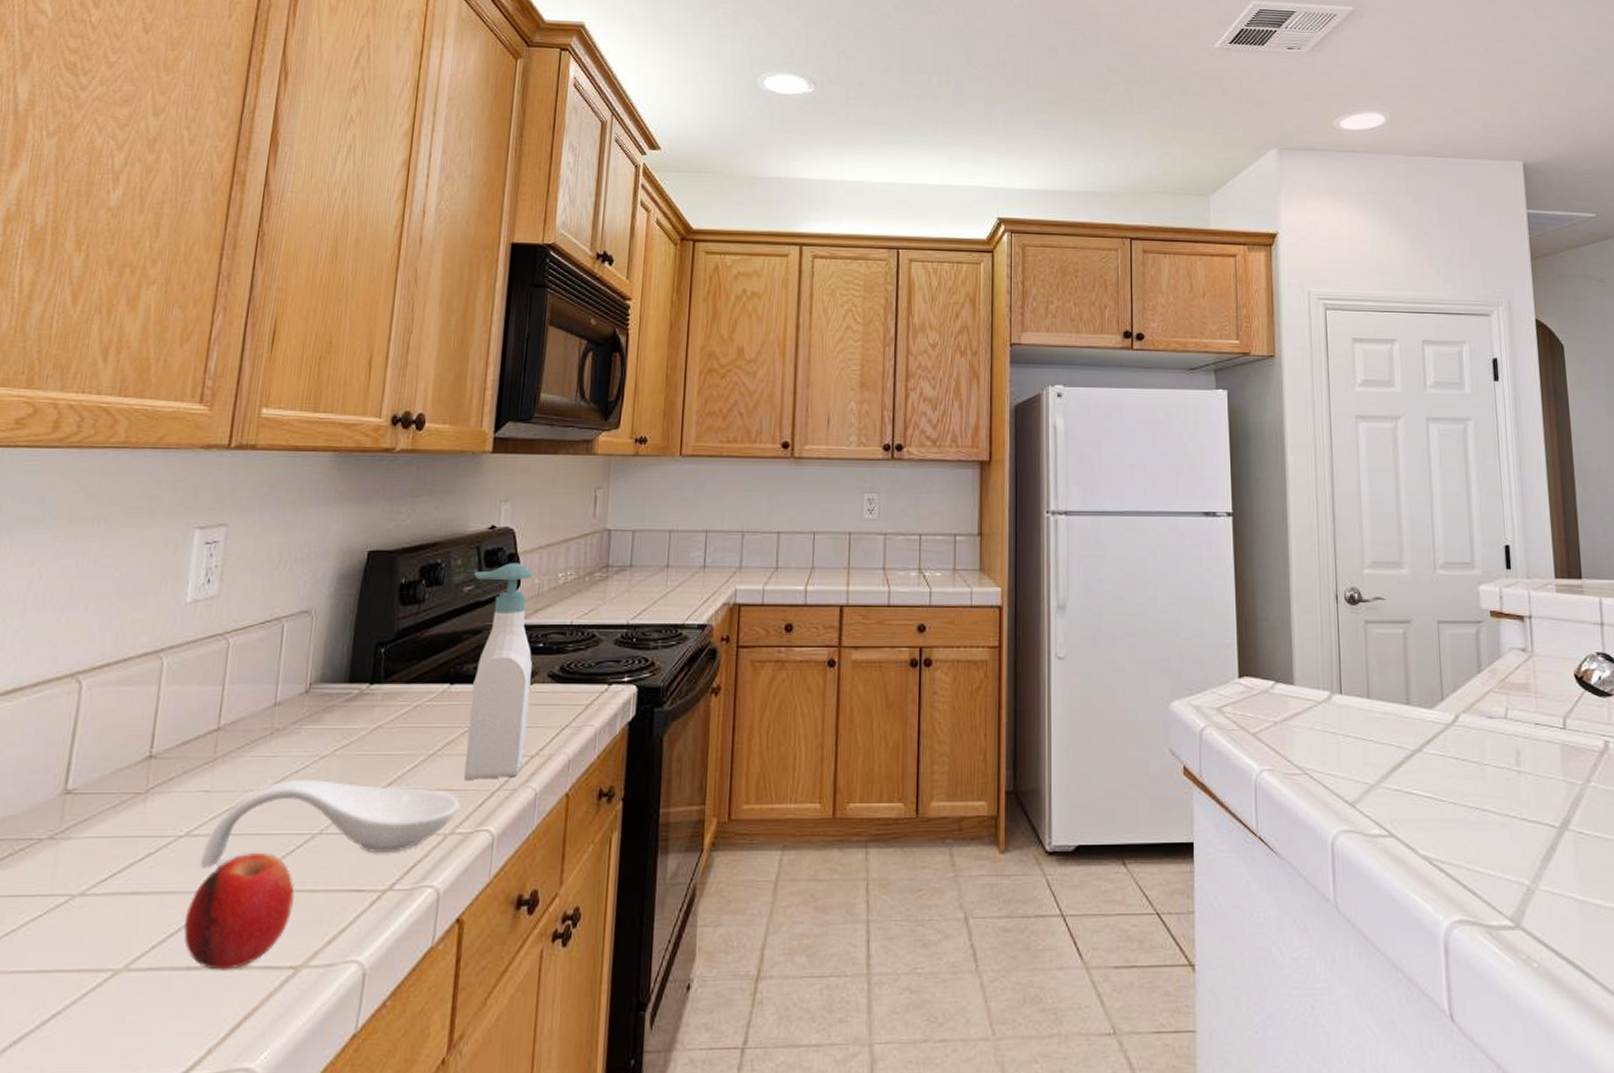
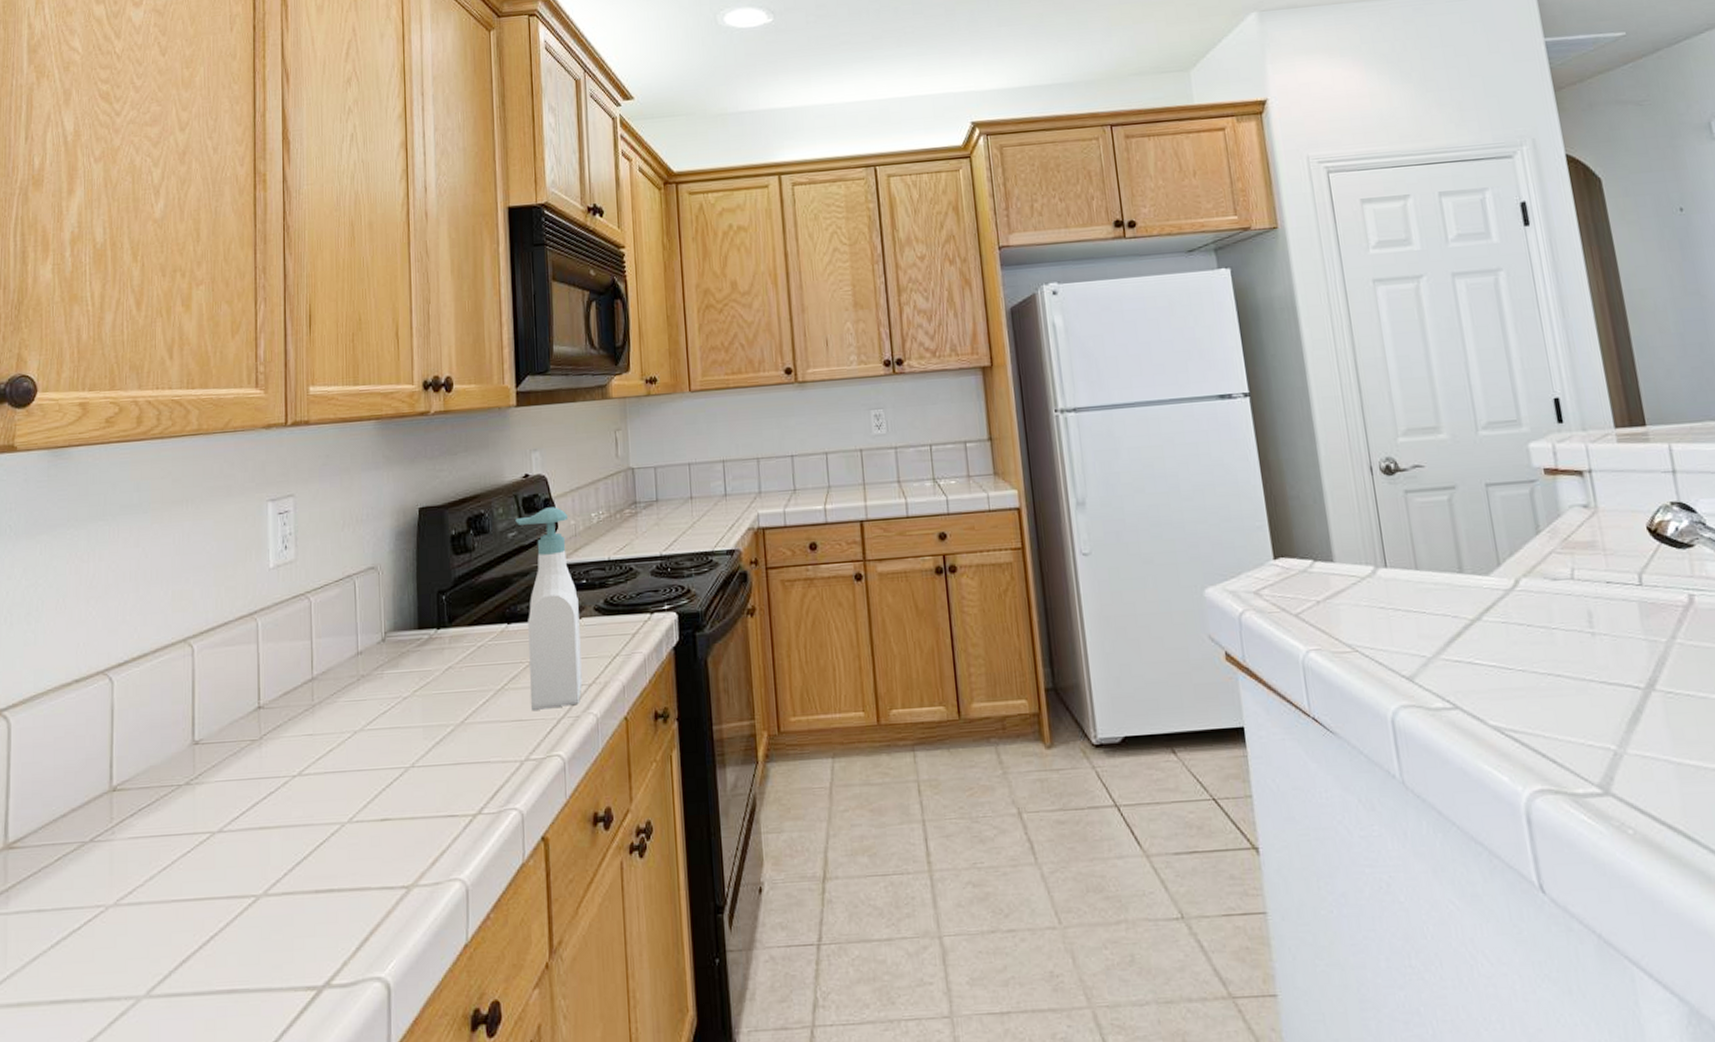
fruit: present [183,853,295,970] -> none [307,787,399,892]
spoon rest: present [199,778,459,869] -> none [314,718,530,804]

